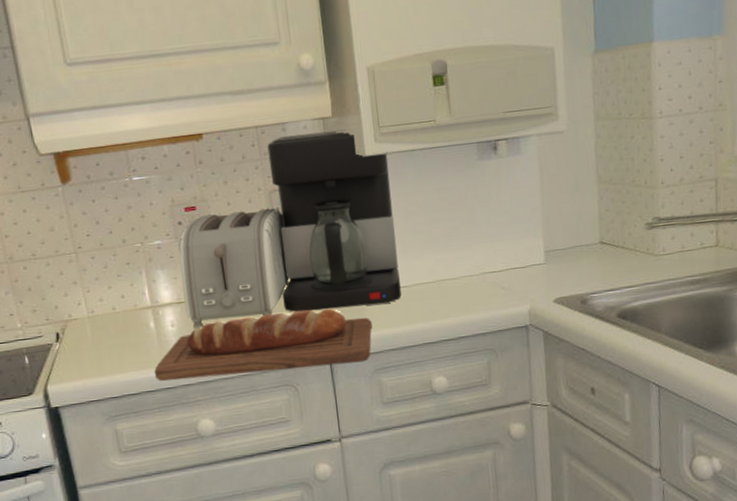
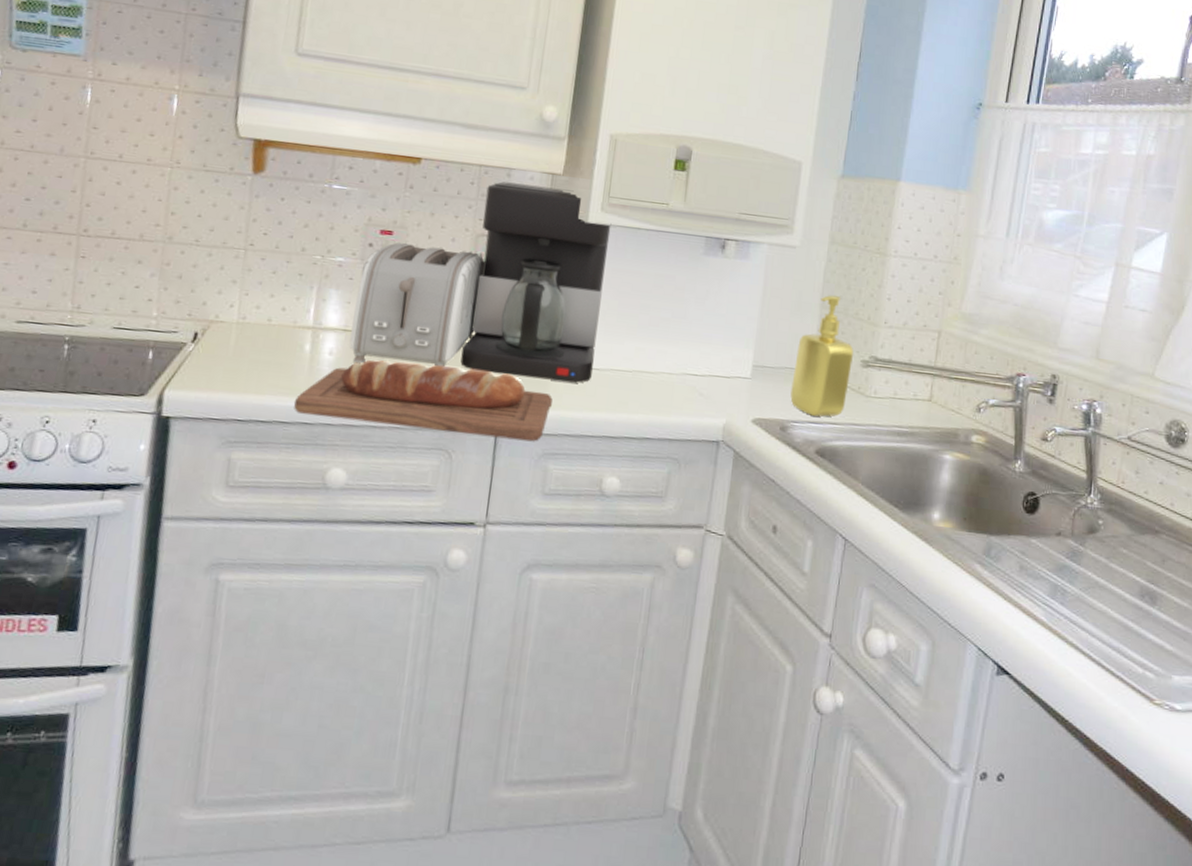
soap dispenser: none [583,168,638,284] -> present [790,295,853,417]

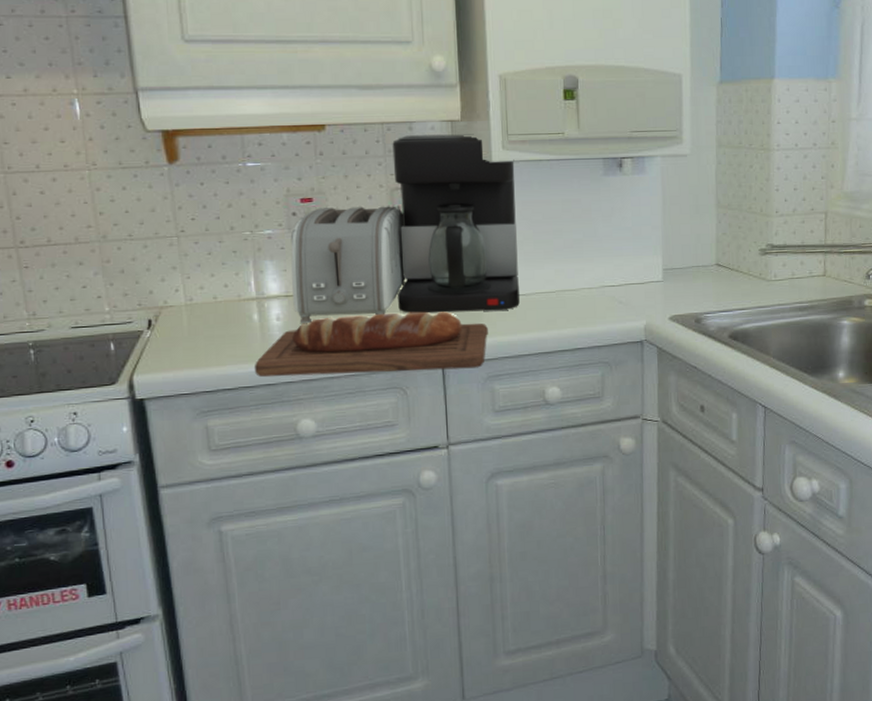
soap dispenser: present [790,295,853,417] -> none [700,194,752,305]

